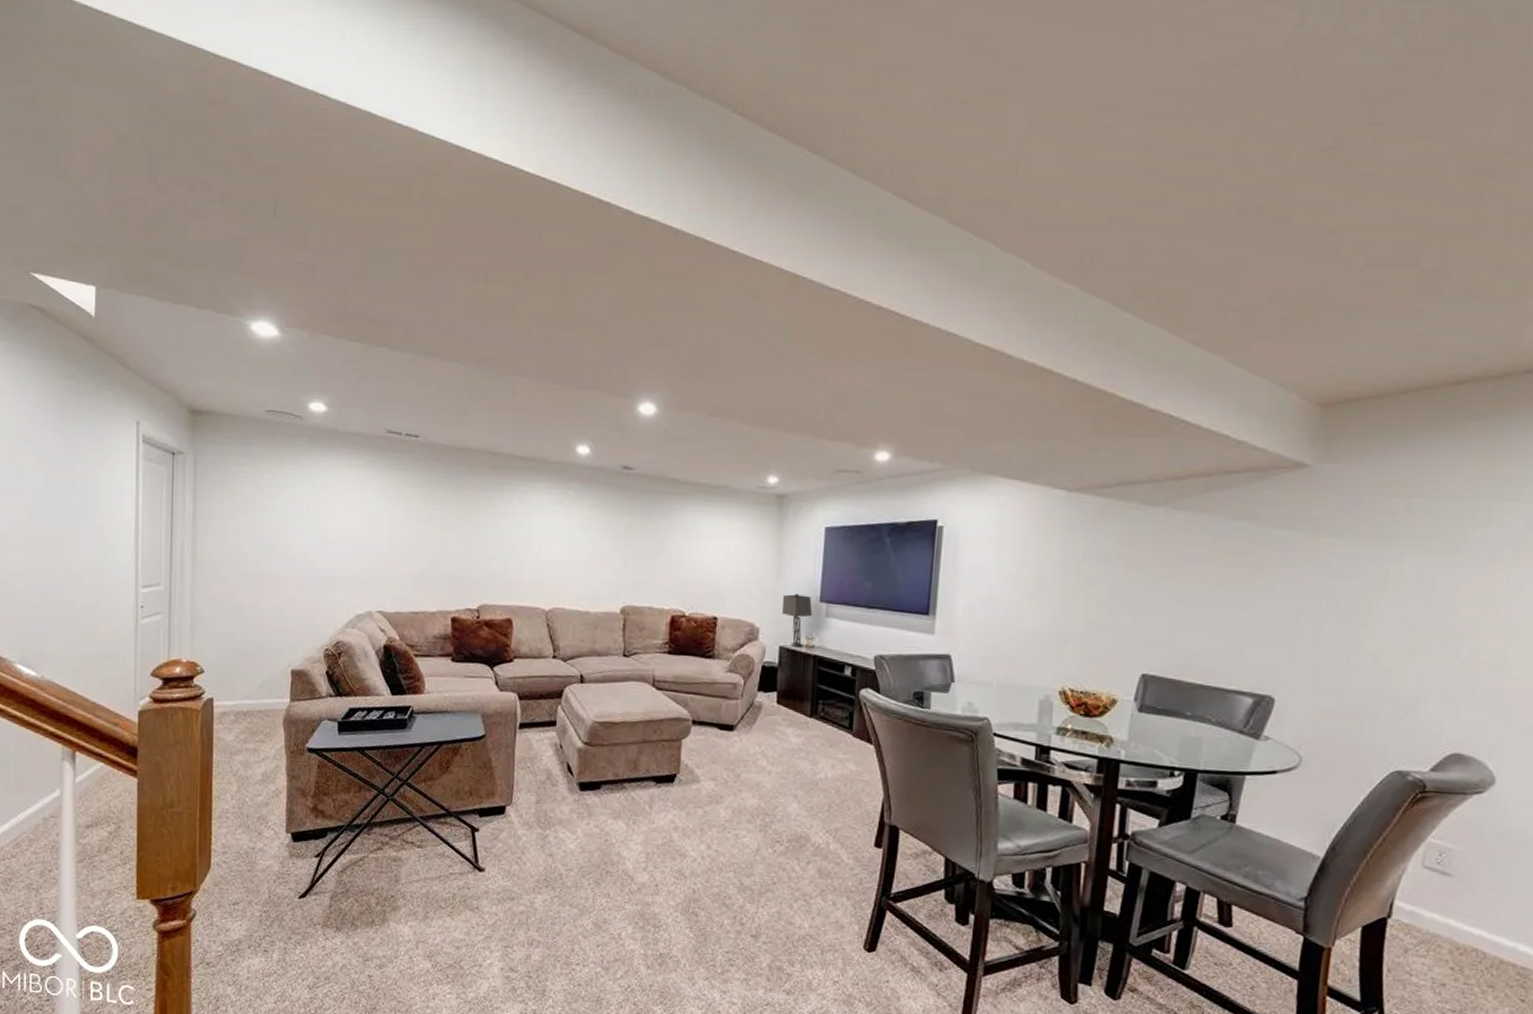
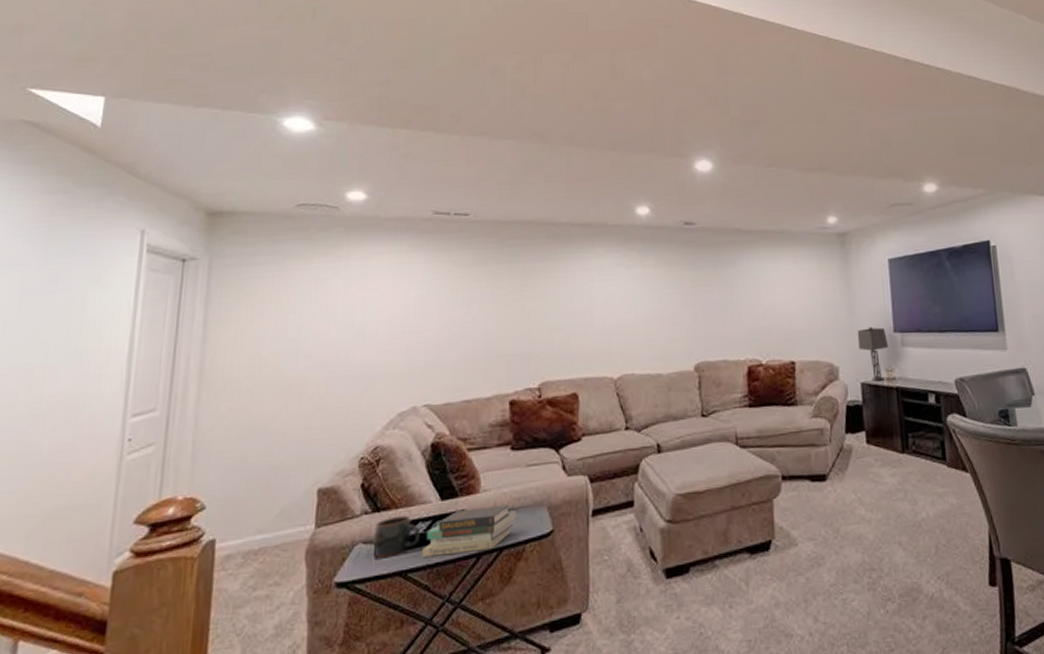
mug: none [337,702,375,735] -> present [374,515,420,559]
books: none [376,705,455,742] -> present [422,504,517,557]

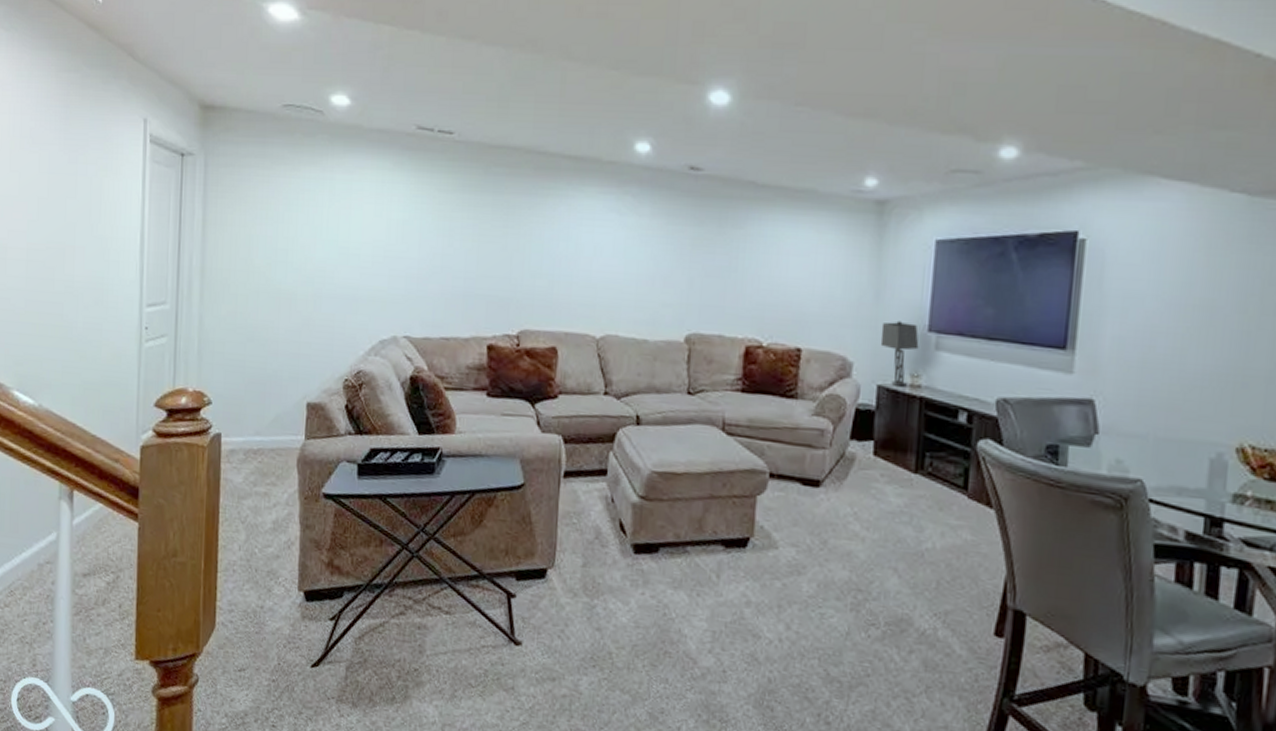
mug: present [374,515,420,559] -> none [357,441,399,480]
books: present [422,504,517,557] -> none [400,447,490,491]

